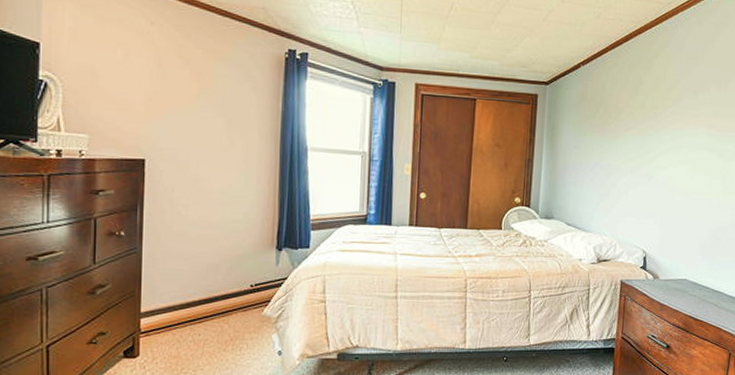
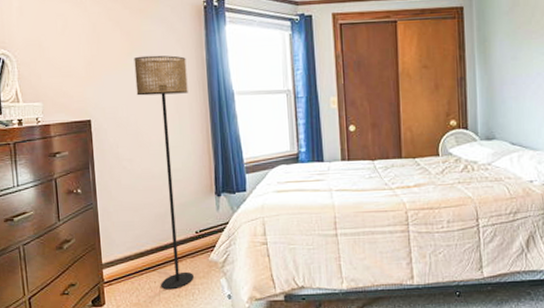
floor lamp: none [201,99,260,344] -> present [134,55,194,290]

